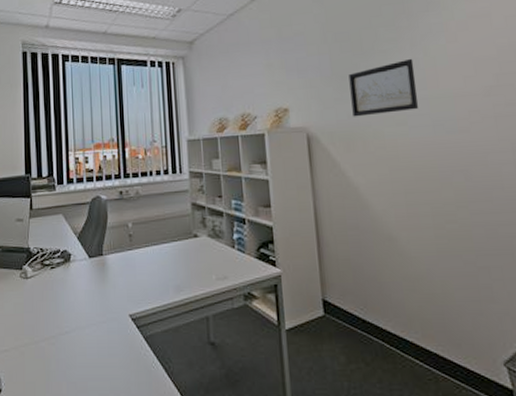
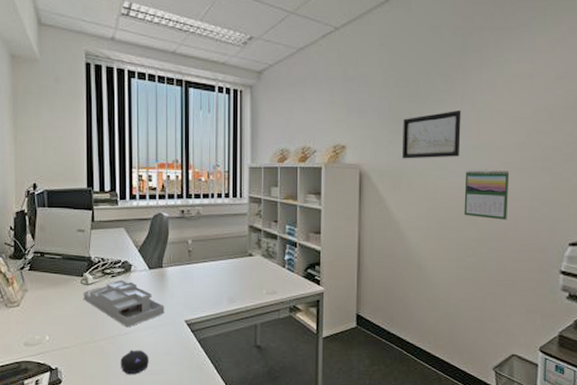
desk organizer: none [22,271,107,325] -> present [83,279,165,328]
computer mouse: none [62,351,92,382] -> present [120,350,149,375]
calendar: none [429,119,488,177] -> present [464,169,510,220]

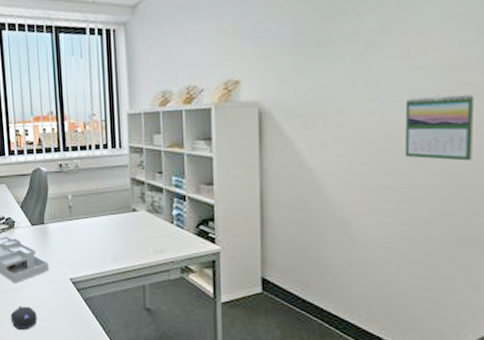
wall art: present [402,109,462,159] -> none [314,20,398,91]

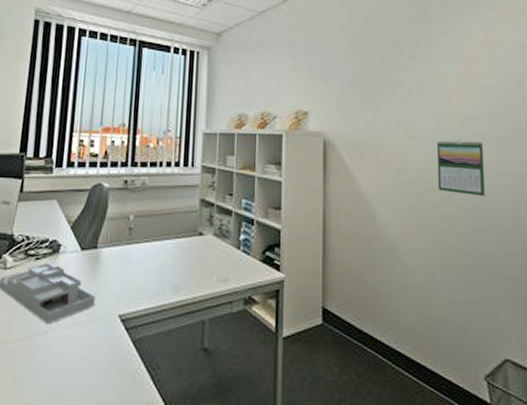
computer mouse: present [10,306,37,331] -> none [34,354,70,389]

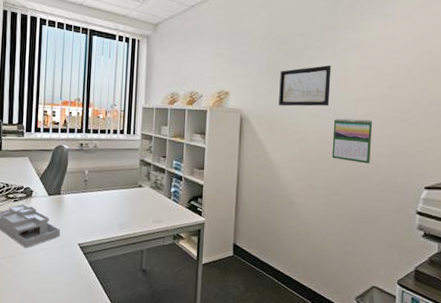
wall art: none [369,77,430,128] -> present [279,65,332,106]

